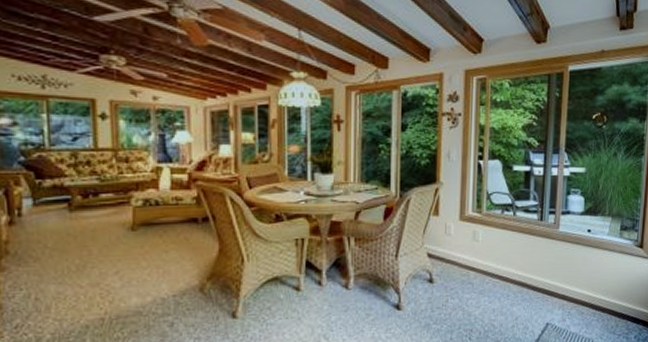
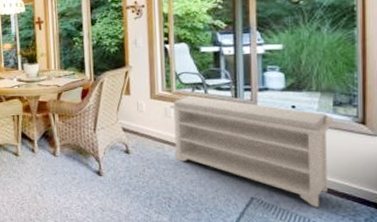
bench: none [478,217,620,329] -> present [169,95,335,207]

